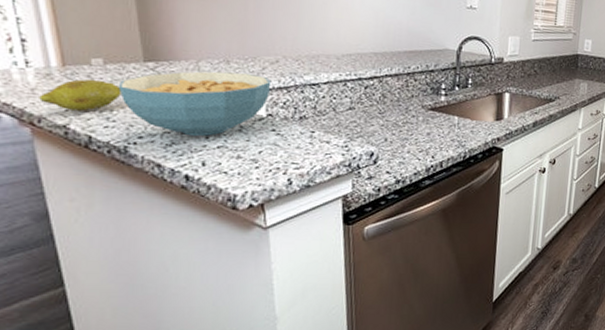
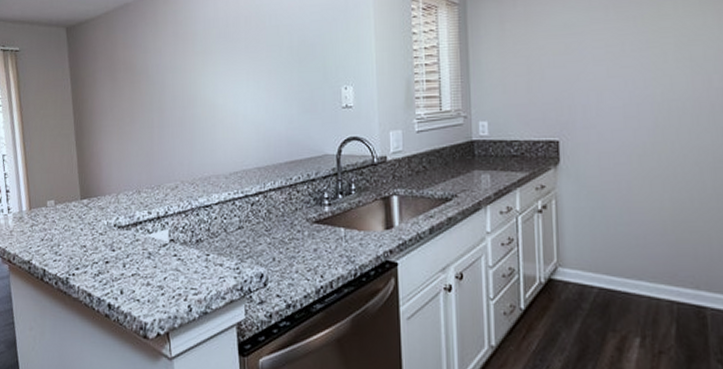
fruit: present [39,79,122,112] -> none [15,218,66,249]
cereal bowl: present [118,71,272,137] -> none [63,202,173,266]

